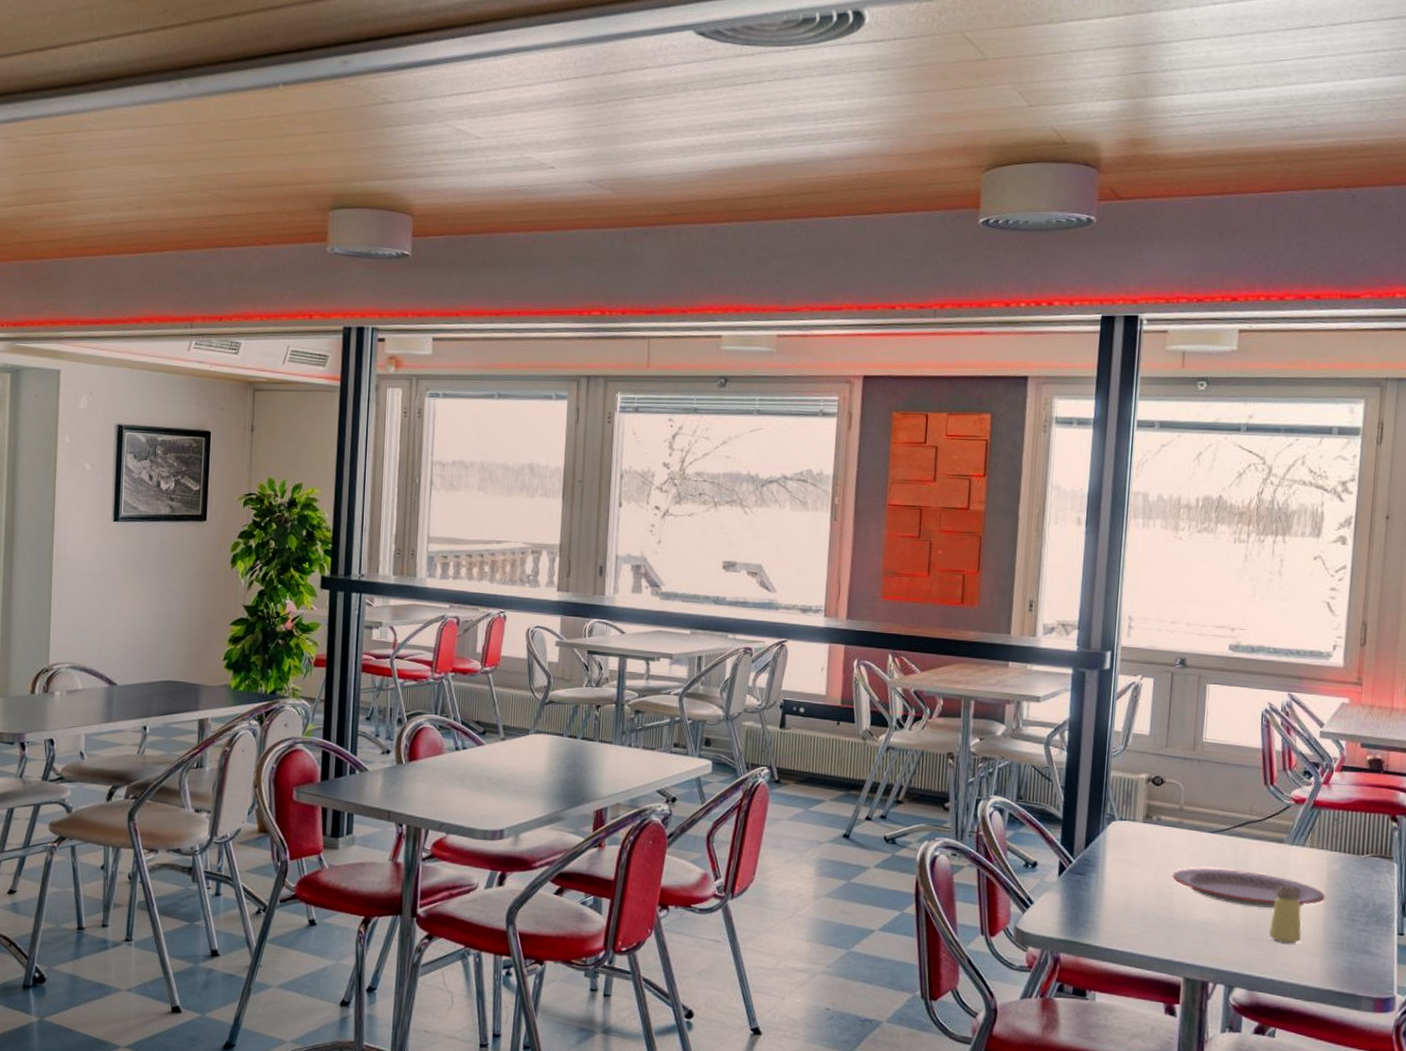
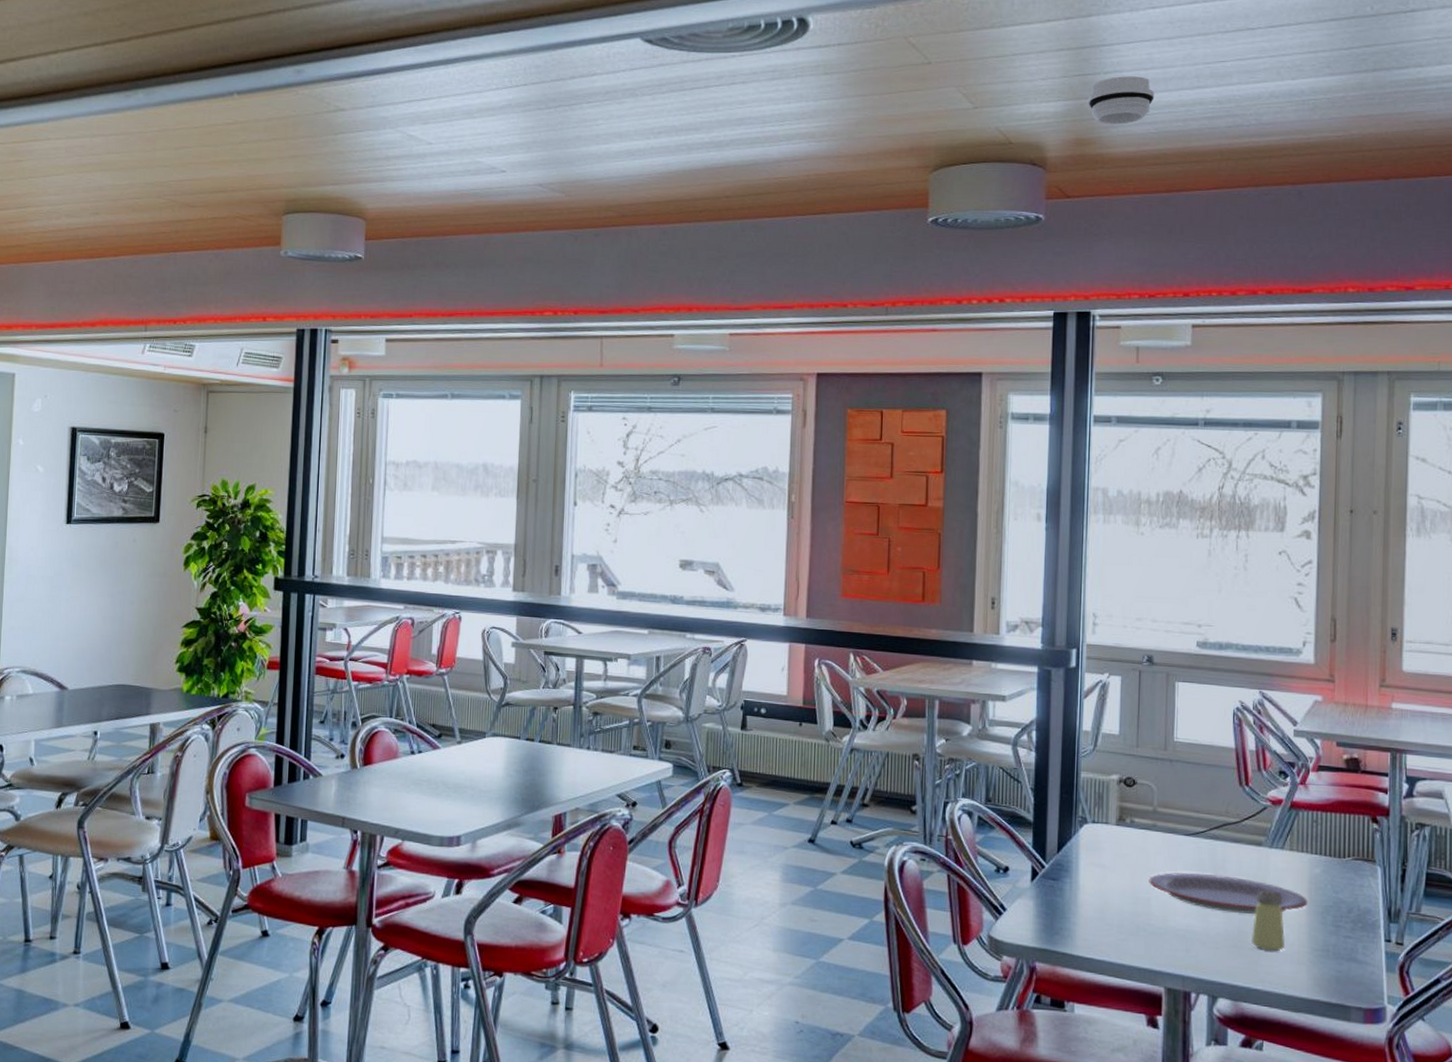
smoke detector: none [1144,74,1212,125] -> present [1088,76,1155,125]

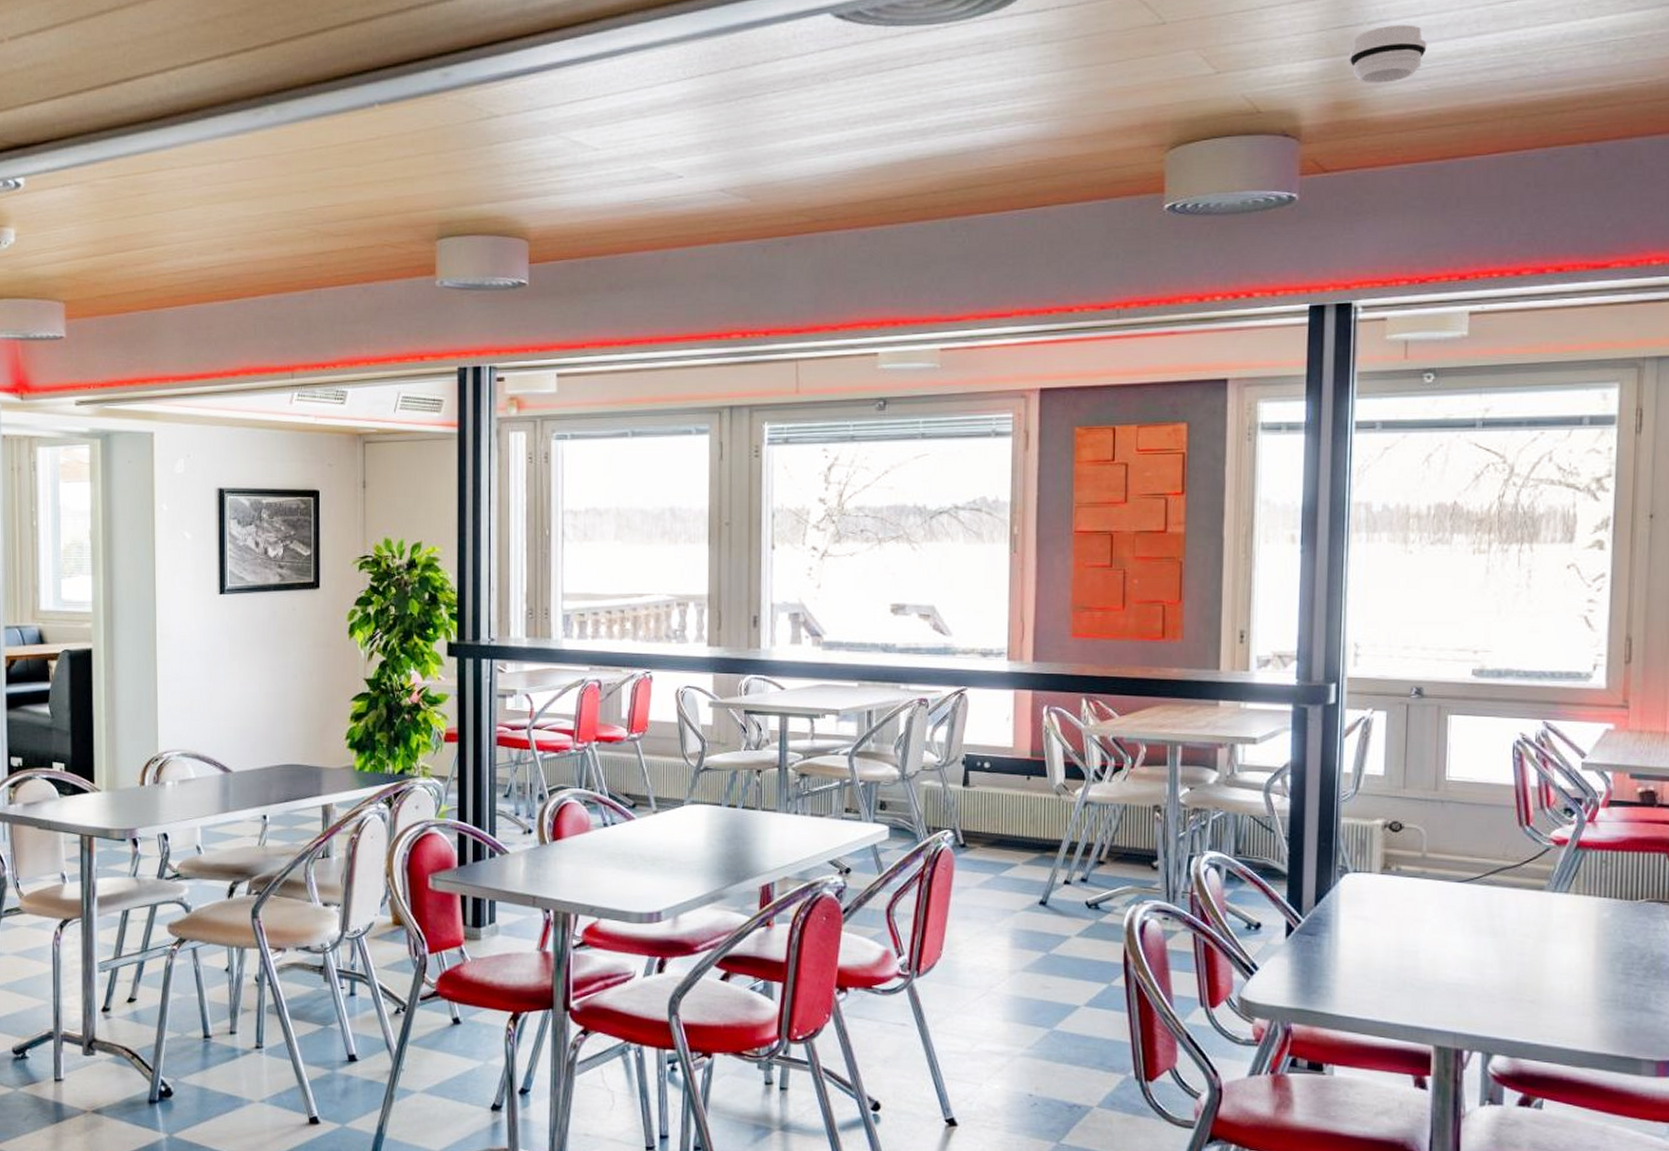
plate: present [1149,872,1308,914] -> none [1417,921,1595,964]
saltshaker: present [1252,890,1285,952] -> none [1531,938,1568,1004]

